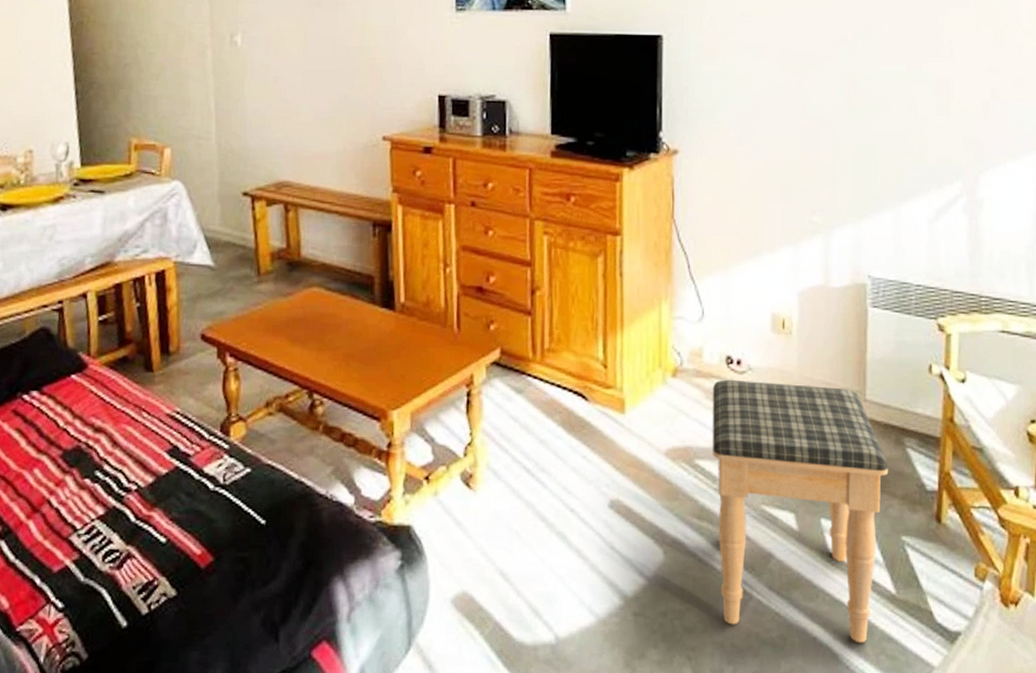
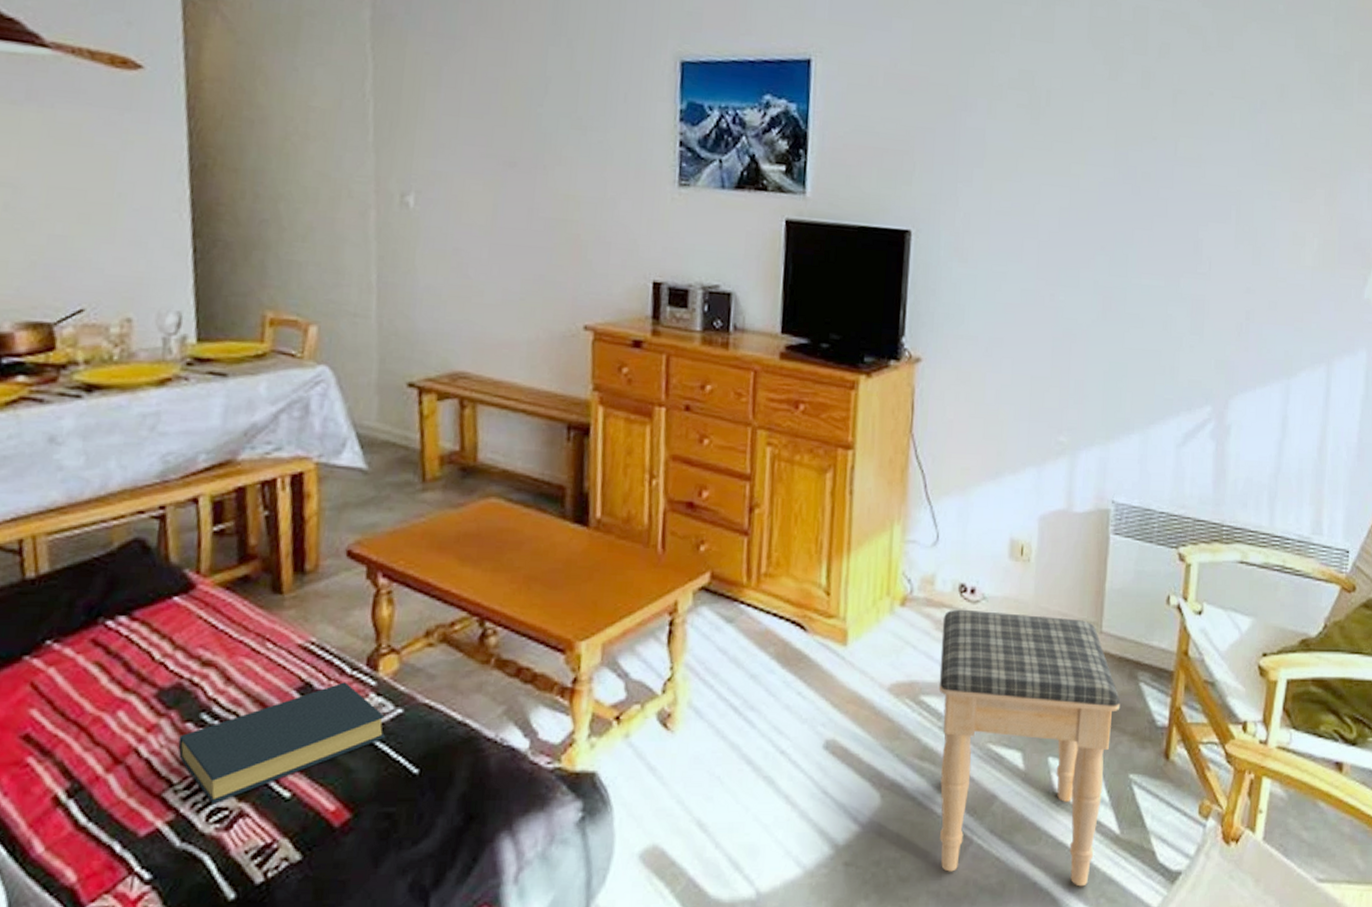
hardback book: none [79,445,238,547] -> present [178,682,386,804]

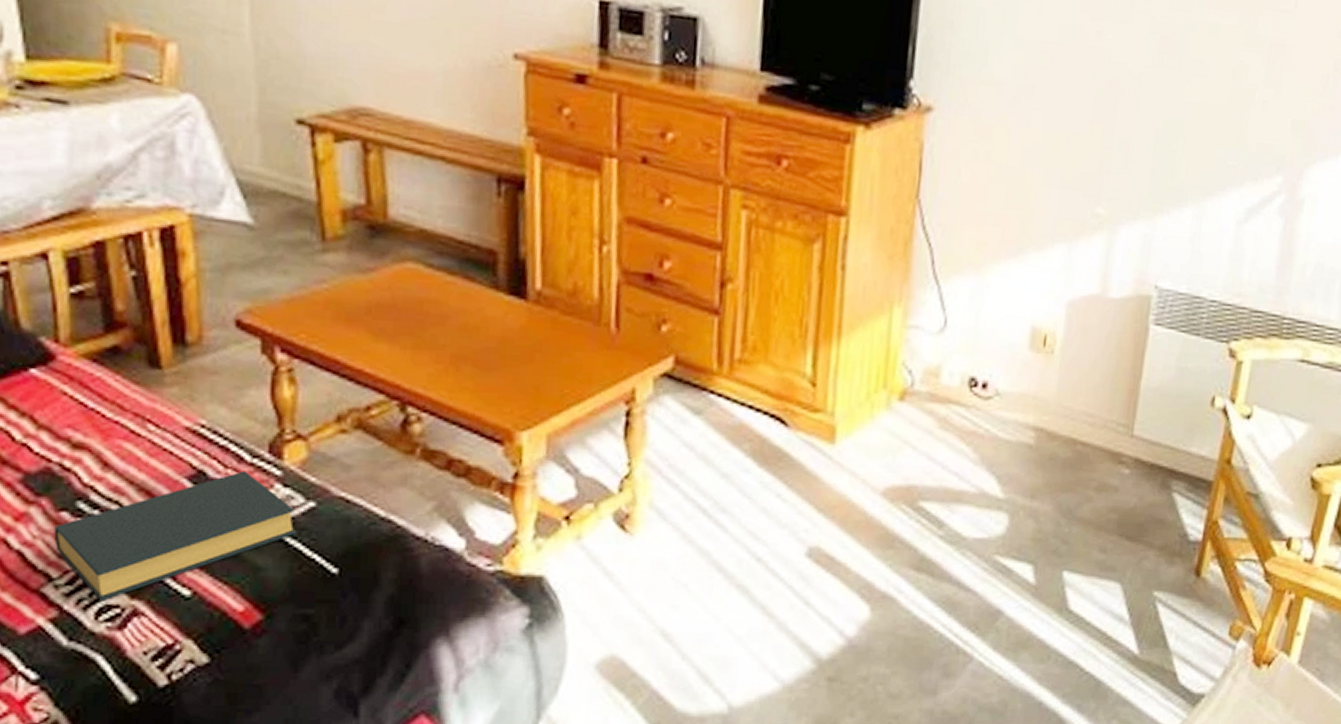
footstool: present [938,609,1121,887] -> none [936,406,1150,708]

